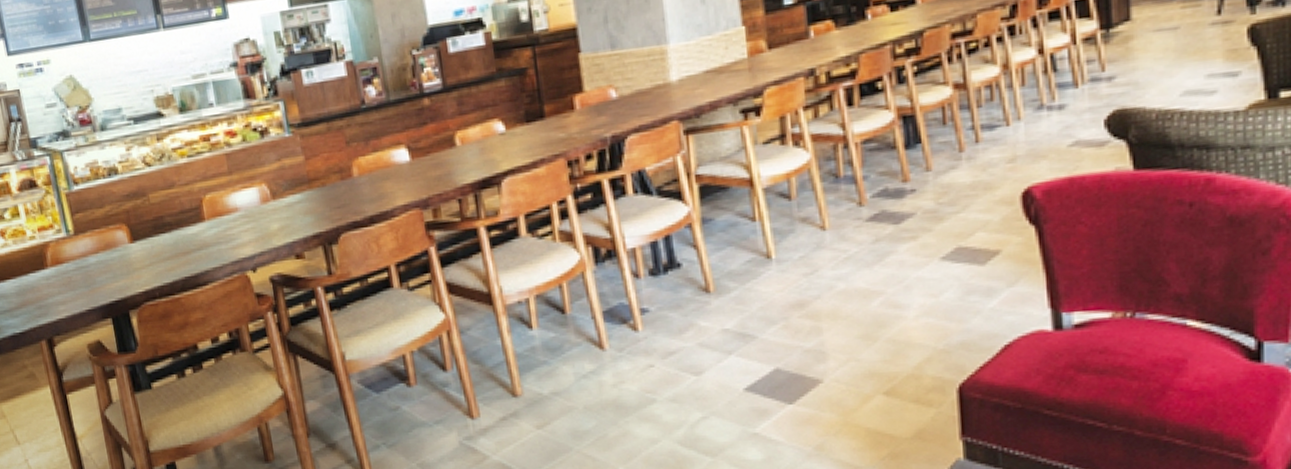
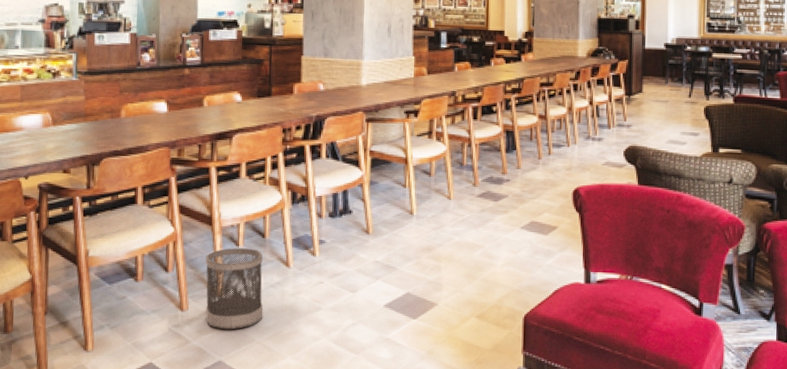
wastebasket: none [490,329,579,439] -> present [205,247,264,330]

